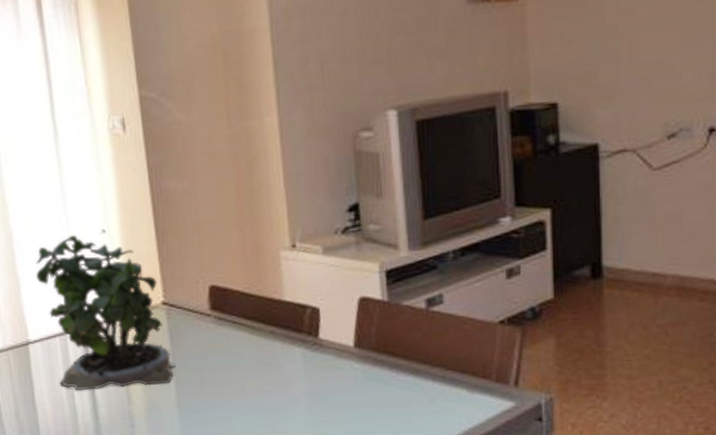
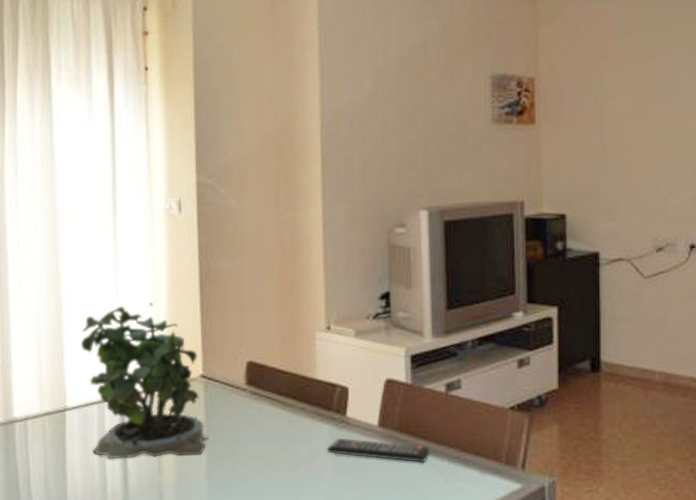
remote control: none [299,360,412,384] -> present [326,438,430,463]

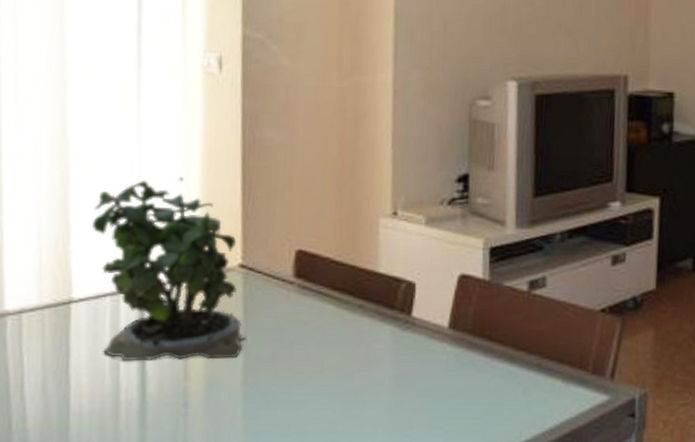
remote control: present [326,438,430,463] -> none [386,340,507,371]

